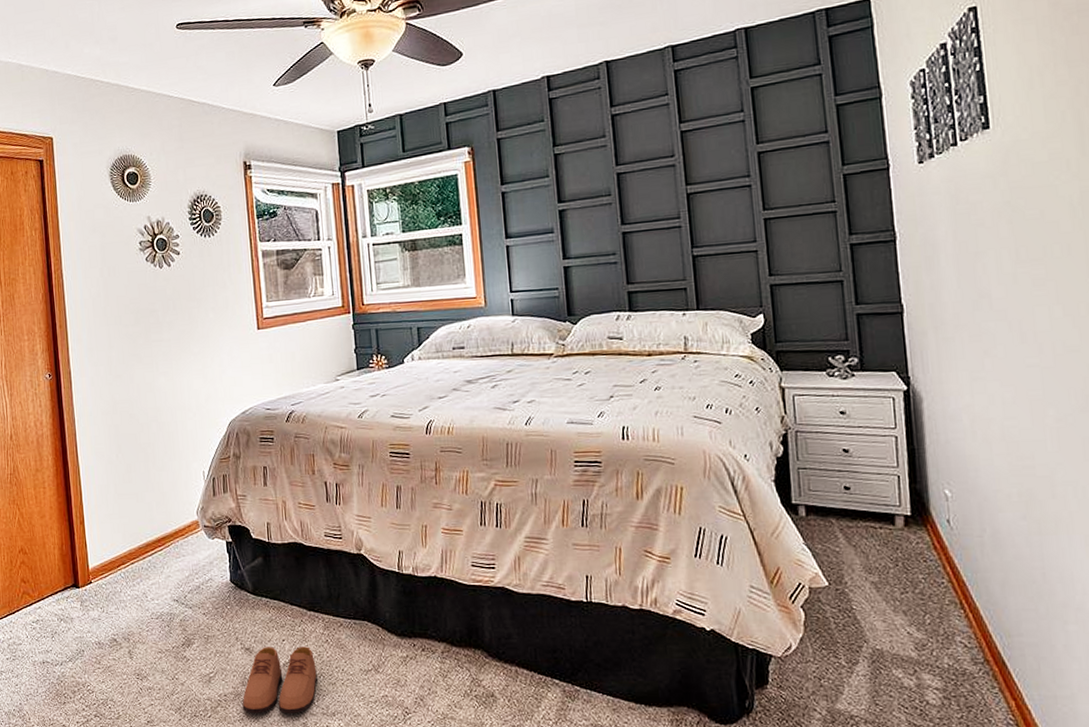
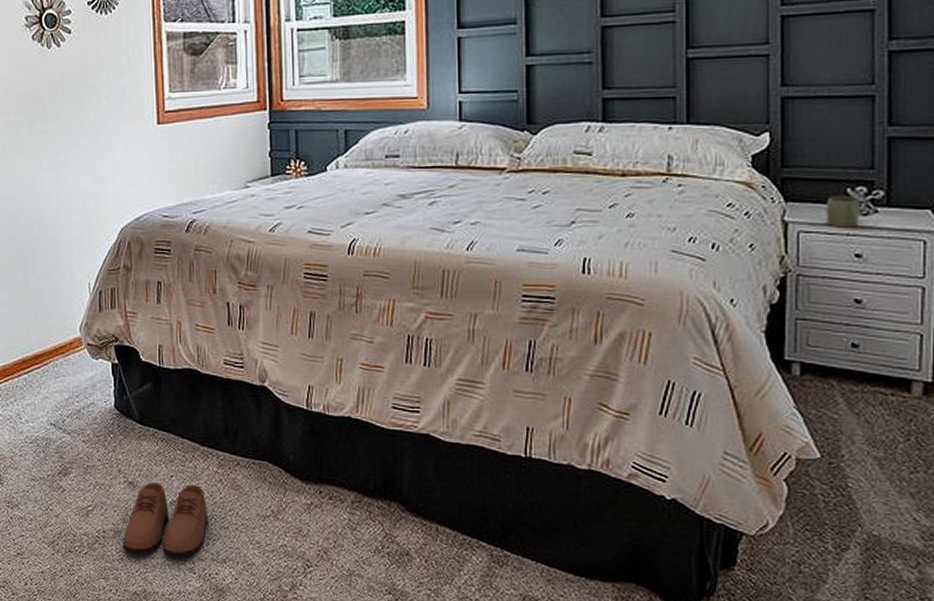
mug: none [813,363,842,390] -> present [825,195,862,228]

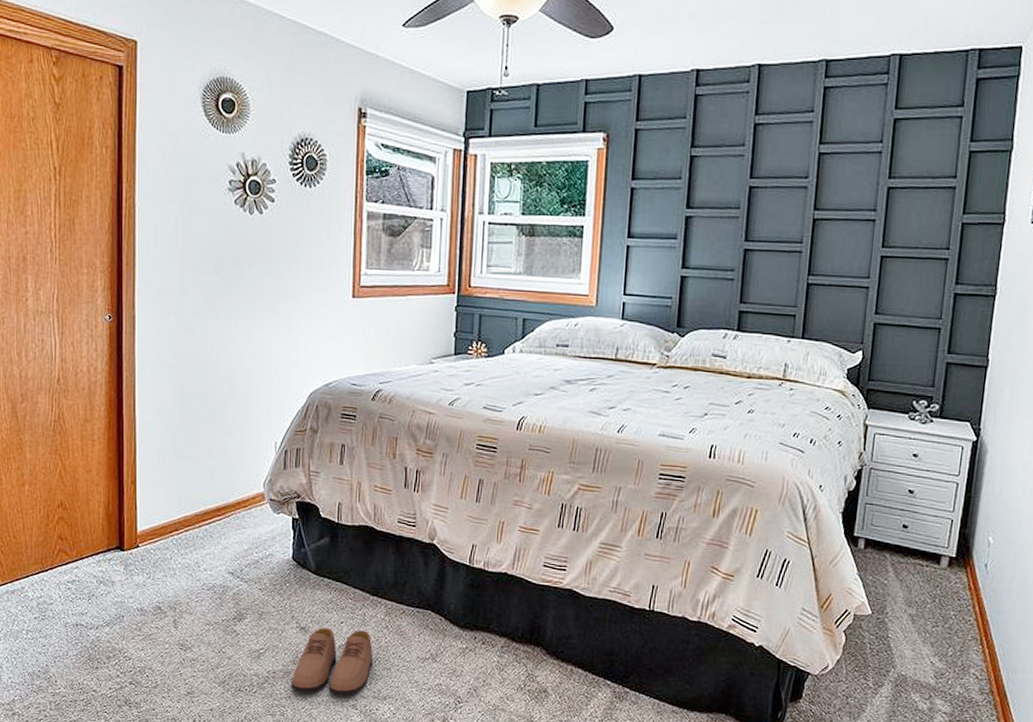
mug: present [825,195,862,228] -> none [895,406,922,433]

